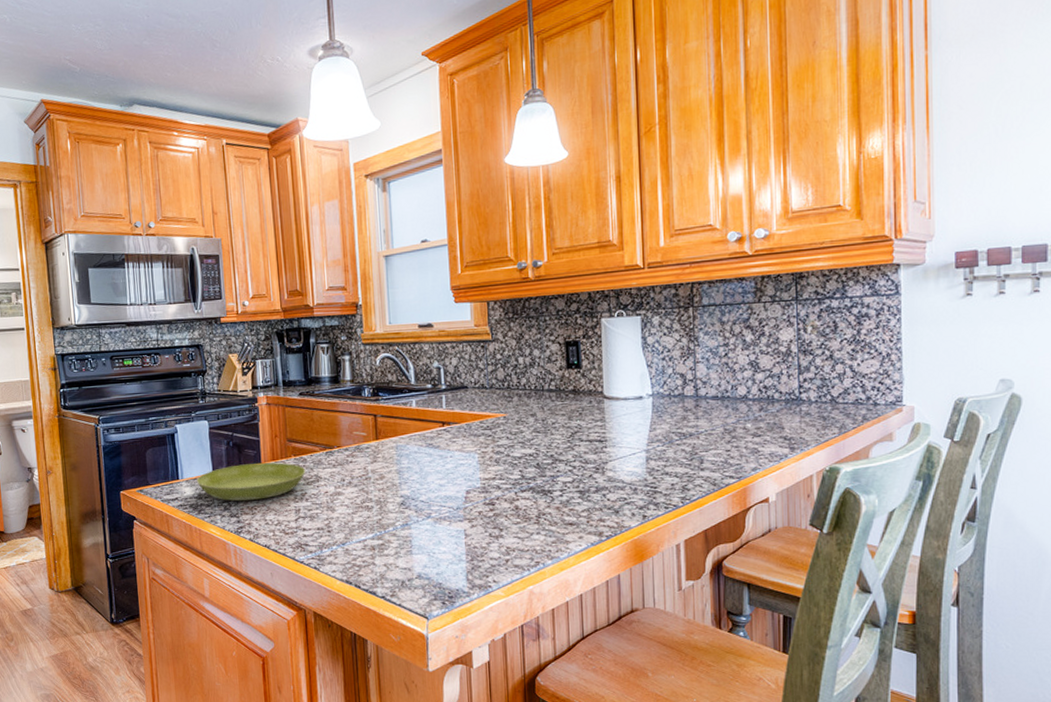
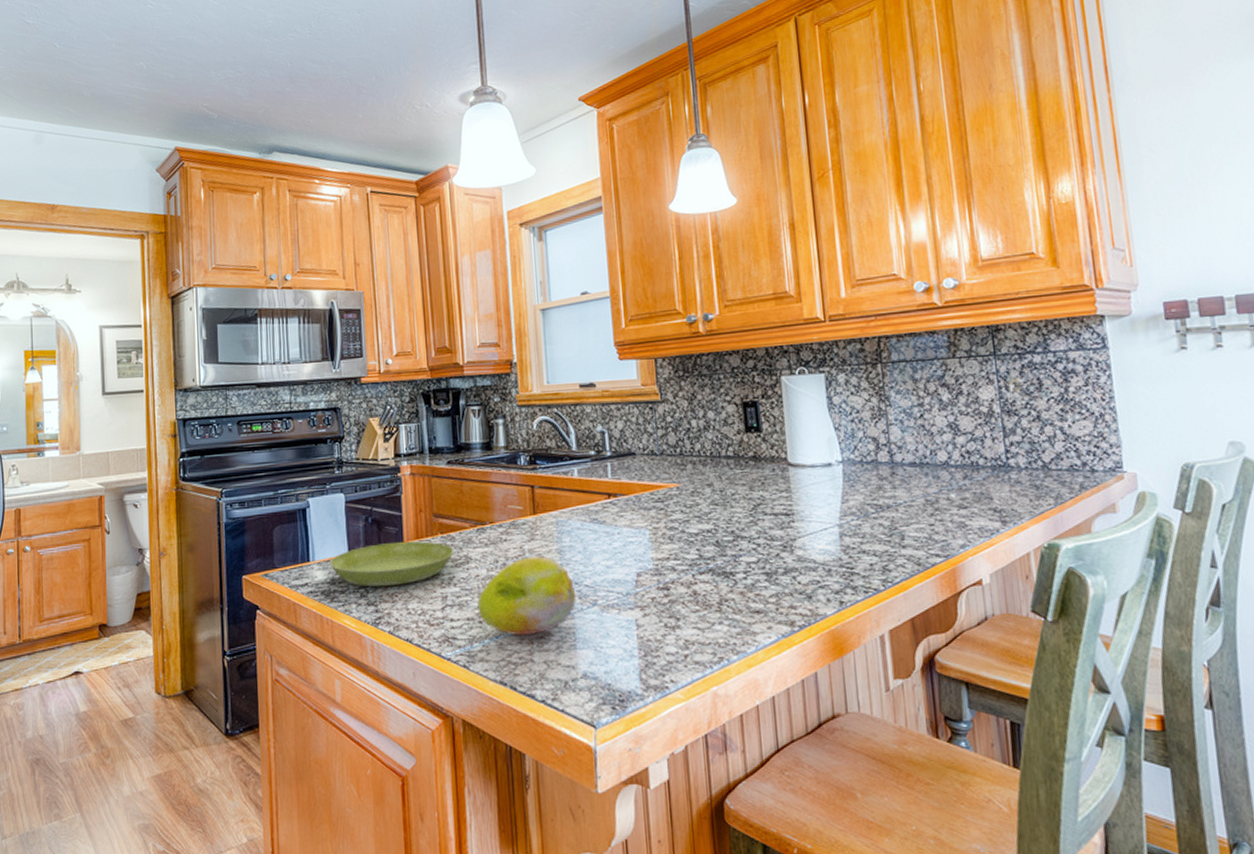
fruit: none [326,476,413,542] -> present [477,556,577,635]

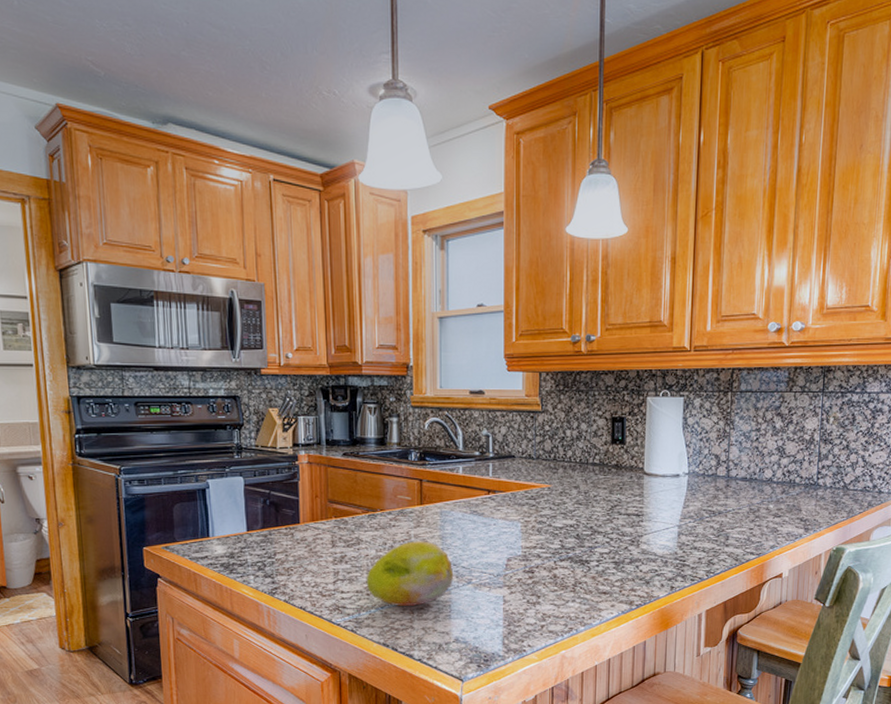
saucer: present [329,541,454,587] -> none [228,522,347,562]

